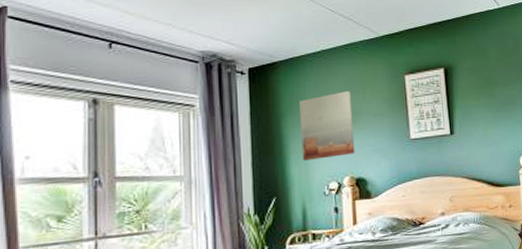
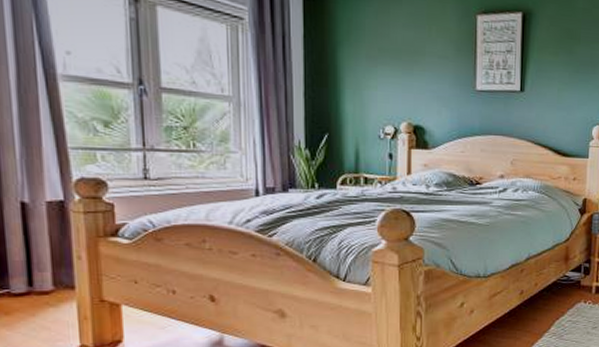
wall art: present [299,91,355,160] -> none [358,24,416,99]

